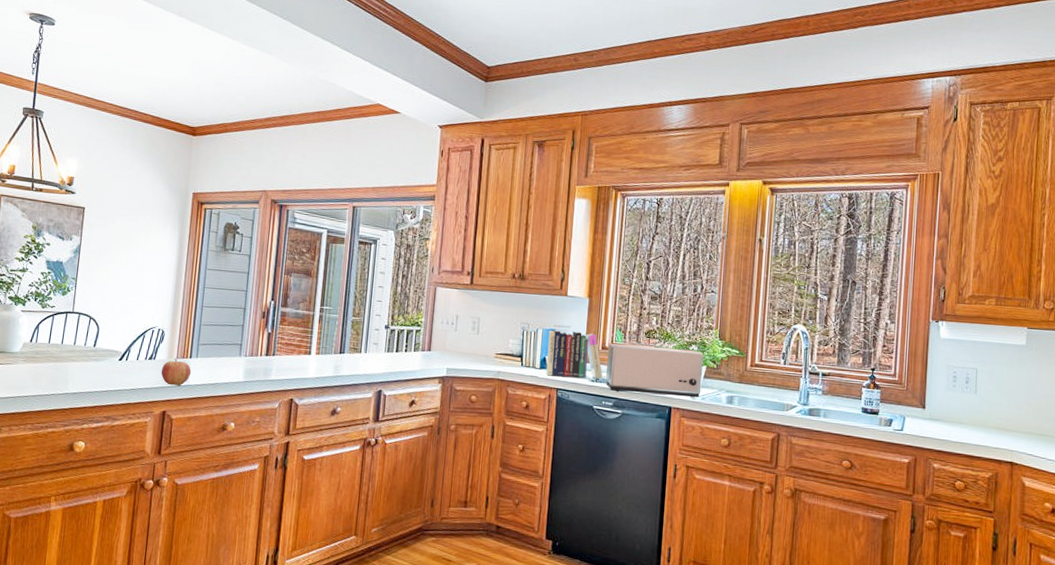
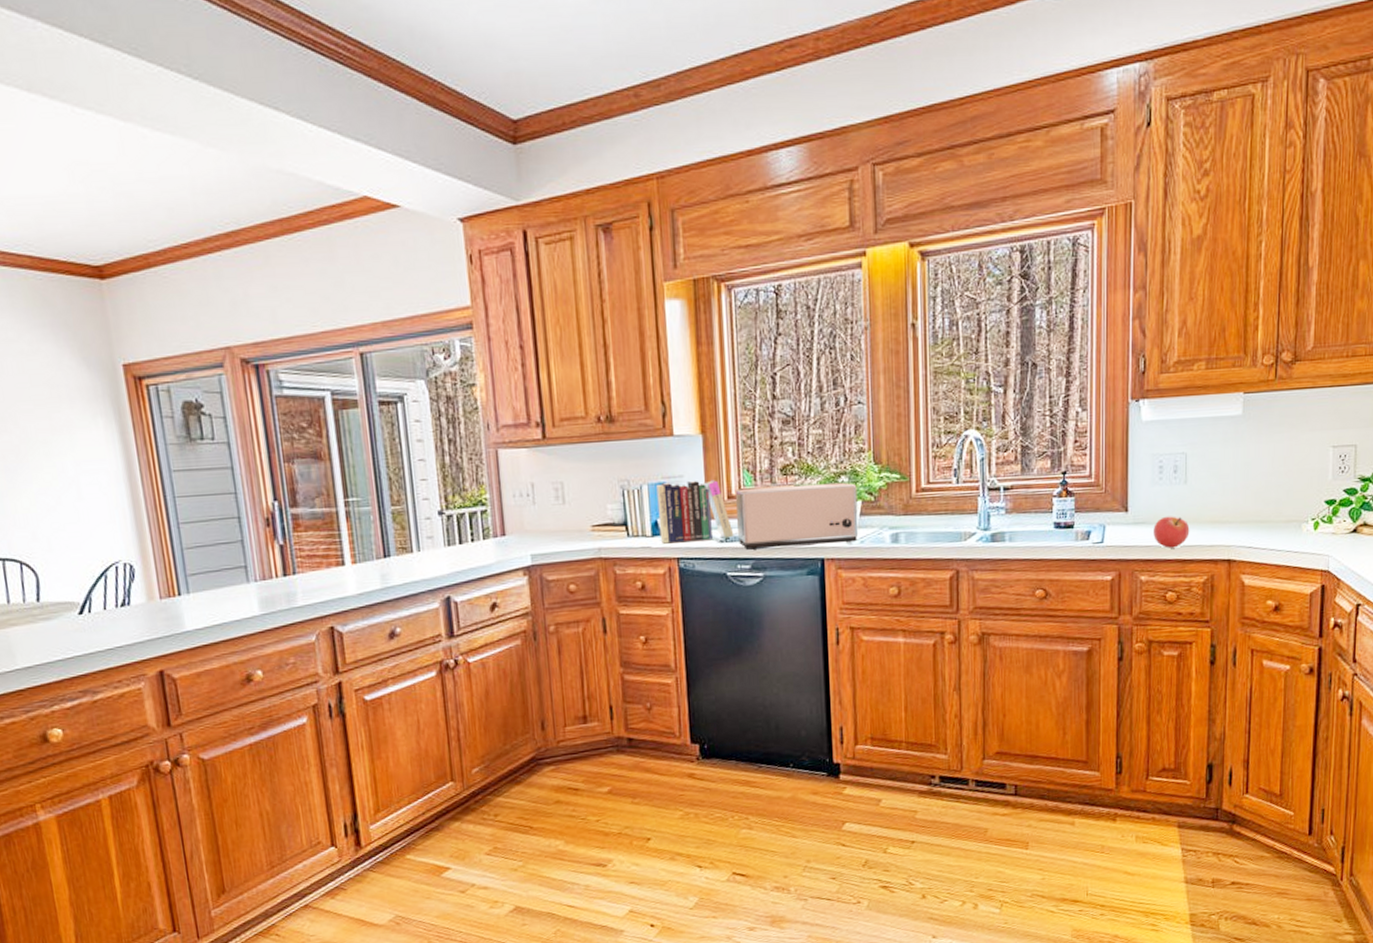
fruit: present [161,358,192,386] -> none [142,598,186,636]
fruit: none [946,417,978,445] -> present [1153,516,1190,548]

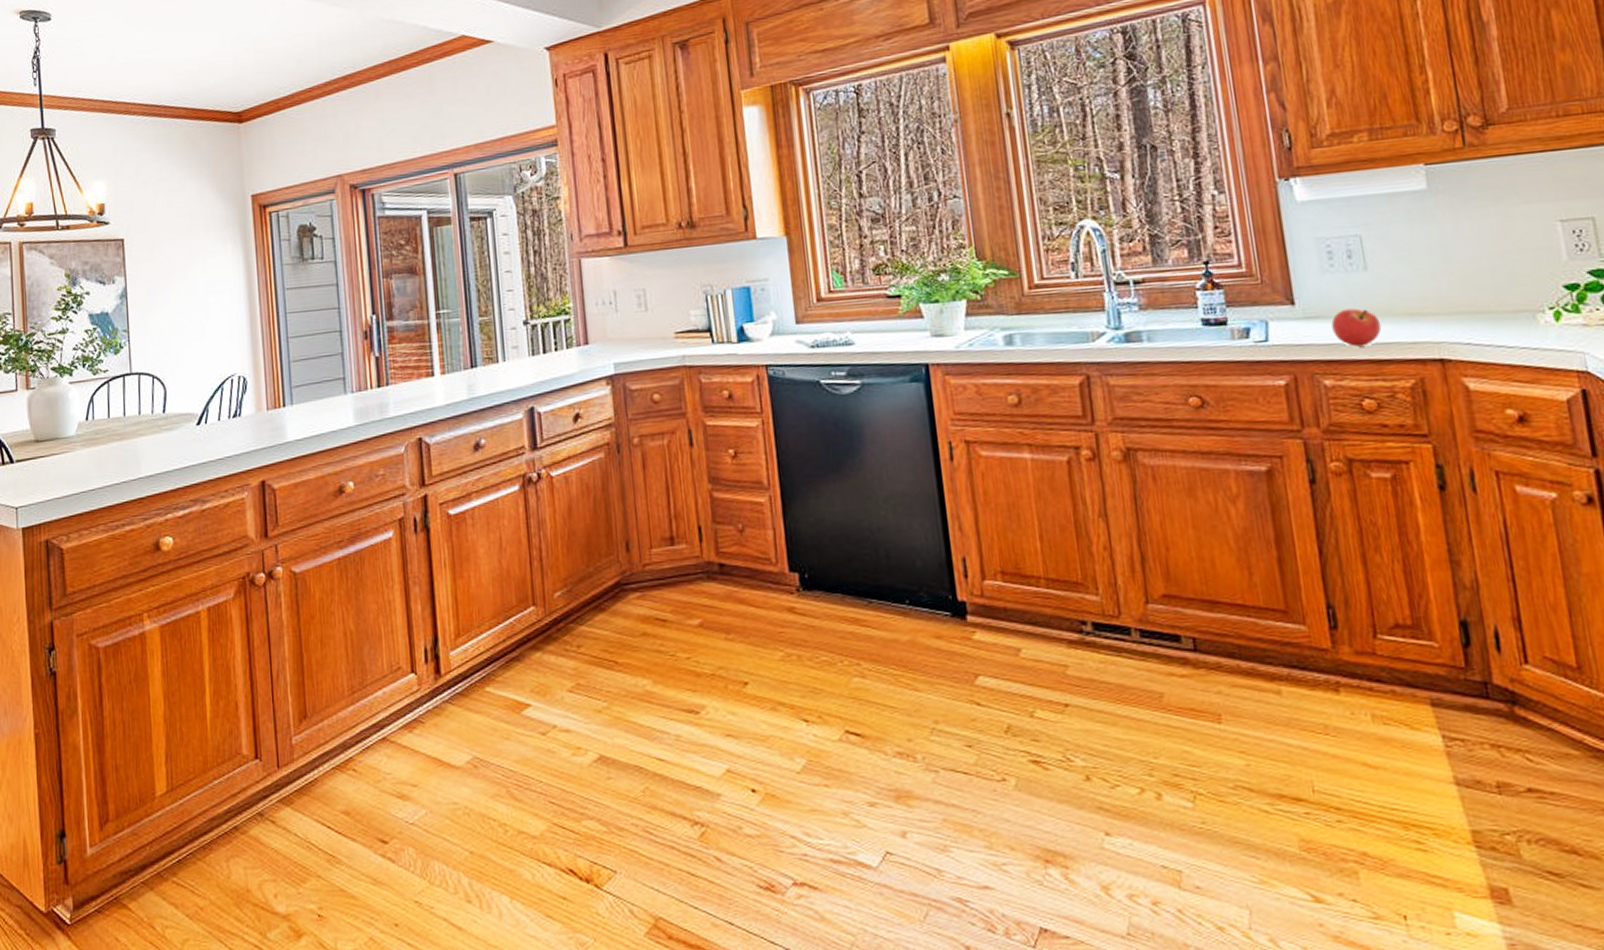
books: present [656,480,734,544] -> none [740,282,826,350]
toaster: present [735,482,859,550] -> none [825,280,966,355]

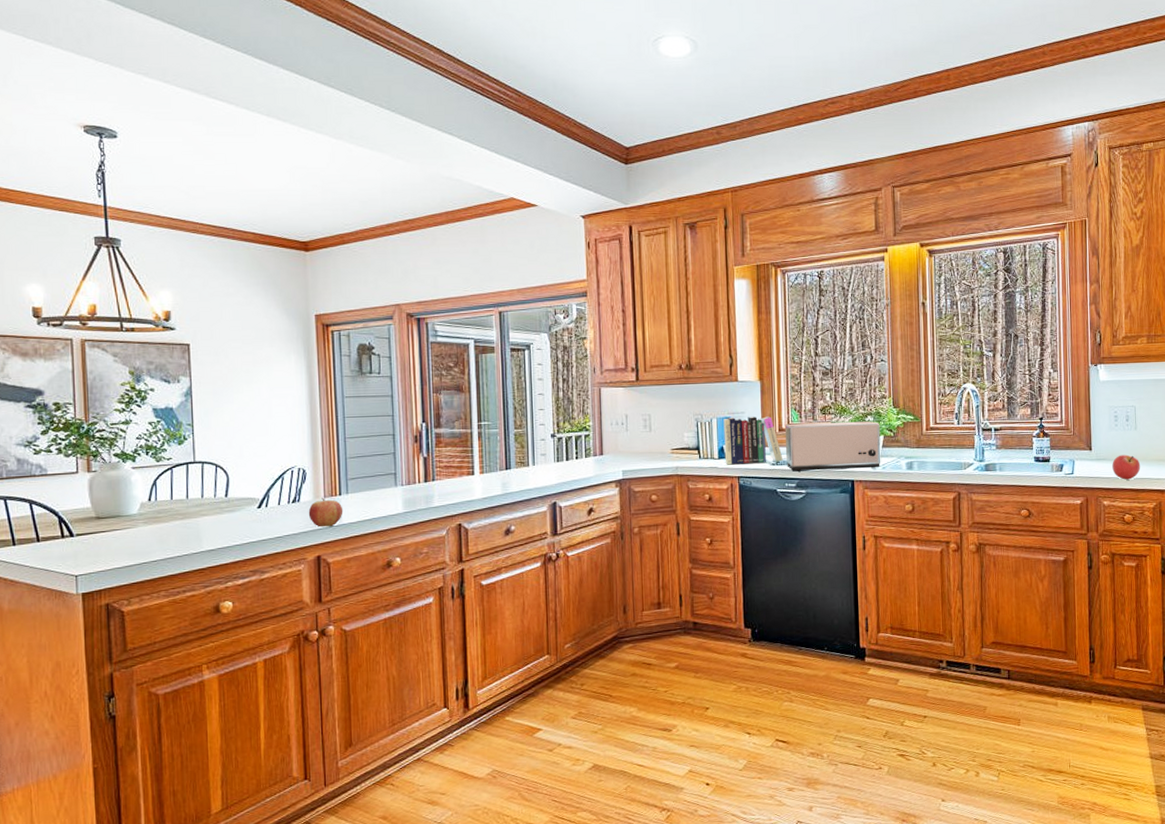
fruit: none [250,410,289,446] -> present [308,497,344,527]
books: none [740,282,826,350] -> present [723,416,783,465]
toaster: none [825,280,966,355] -> present [785,421,881,472]

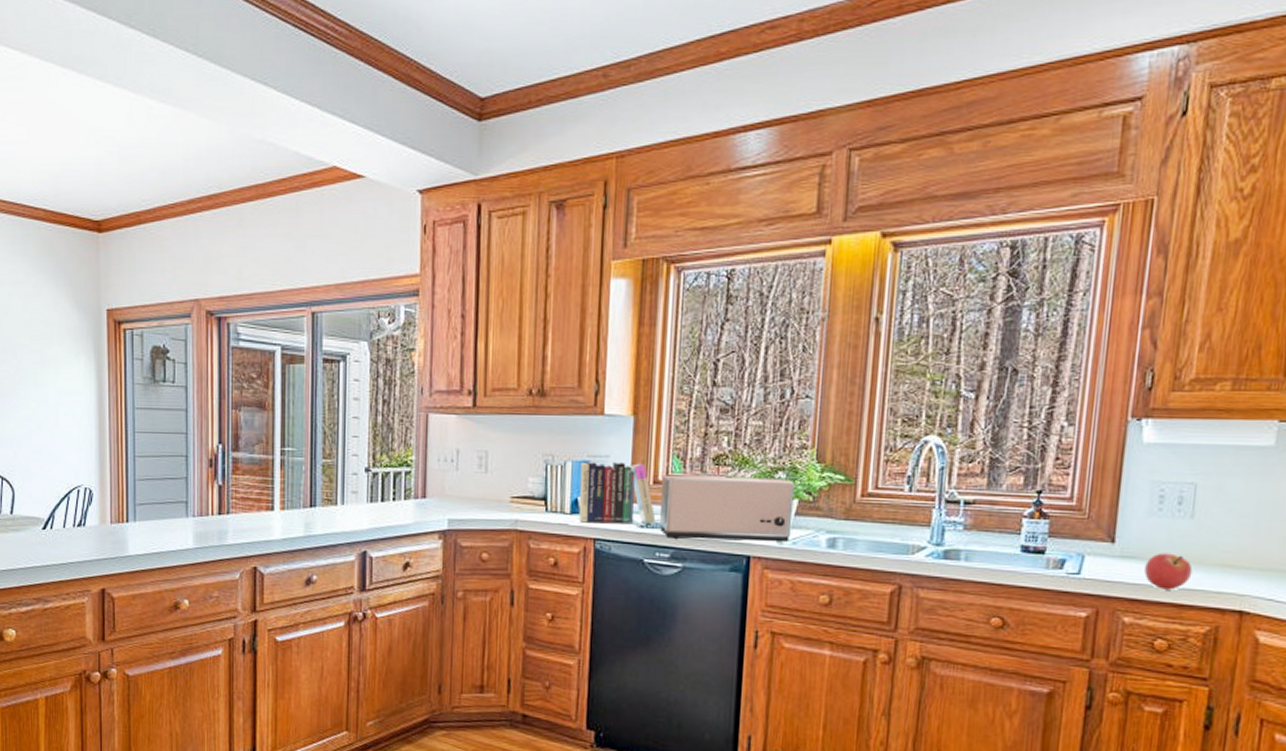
fruit: present [308,497,344,527] -> none [94,523,130,558]

